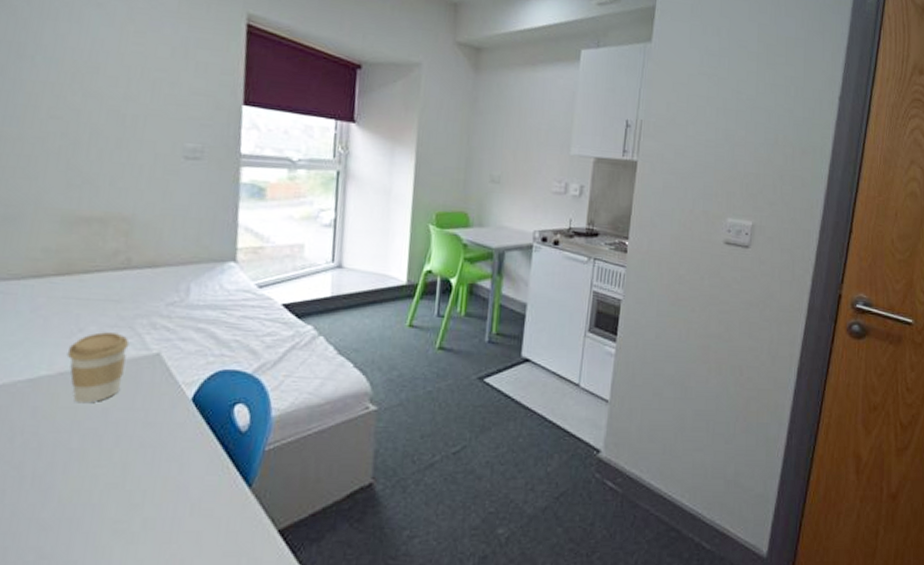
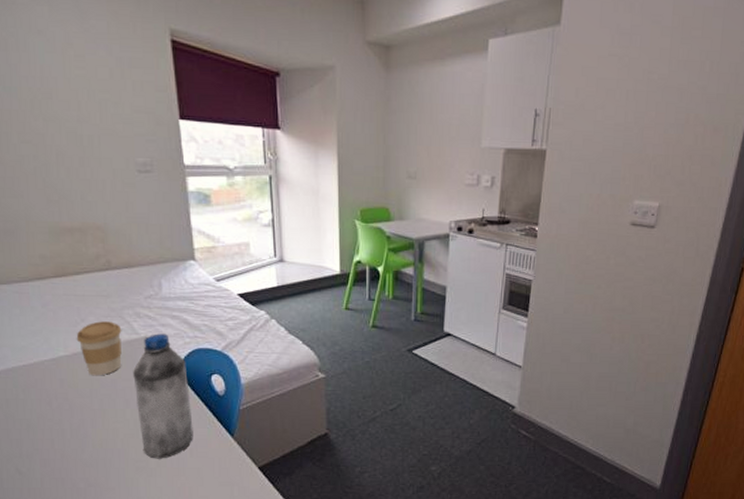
water bottle: none [127,350,205,519] -> present [133,333,193,459]

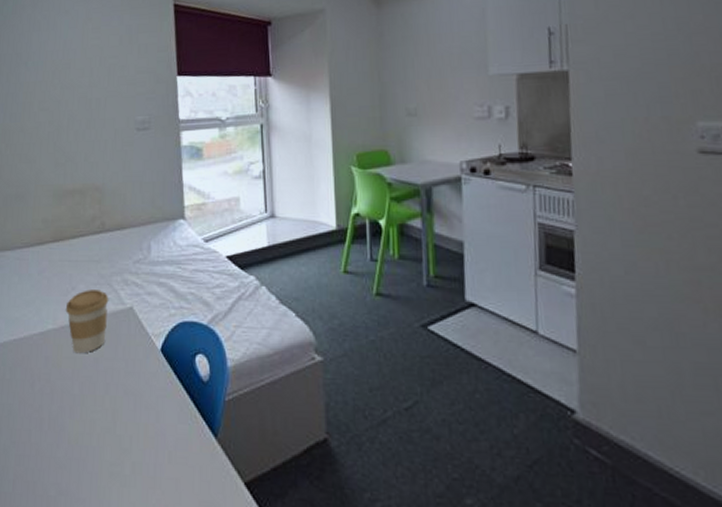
water bottle: present [133,333,193,459] -> none [116,304,173,463]

